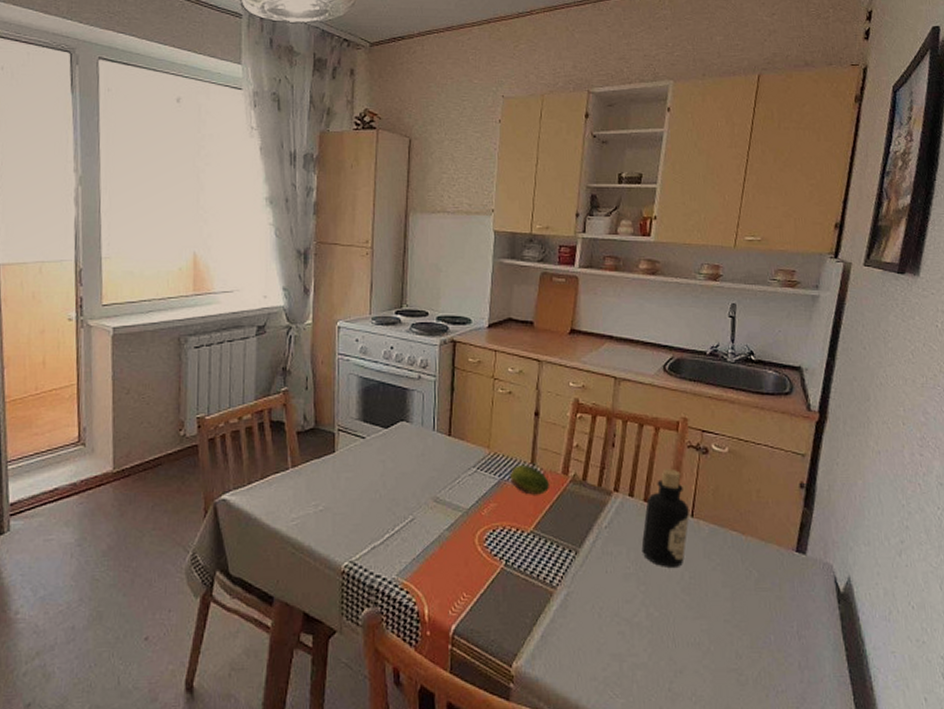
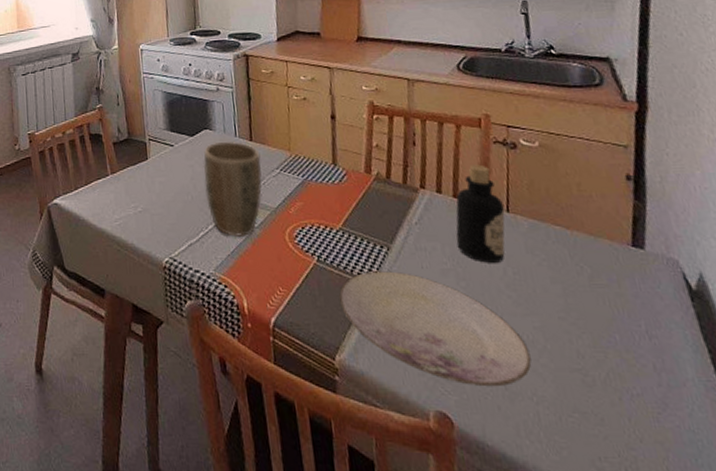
plant pot: none [395,435,458,539] -> present [203,141,262,237]
fruit: present [509,464,550,495] -> none [312,165,354,194]
plate: none [523,575,695,689] -> present [339,271,532,387]

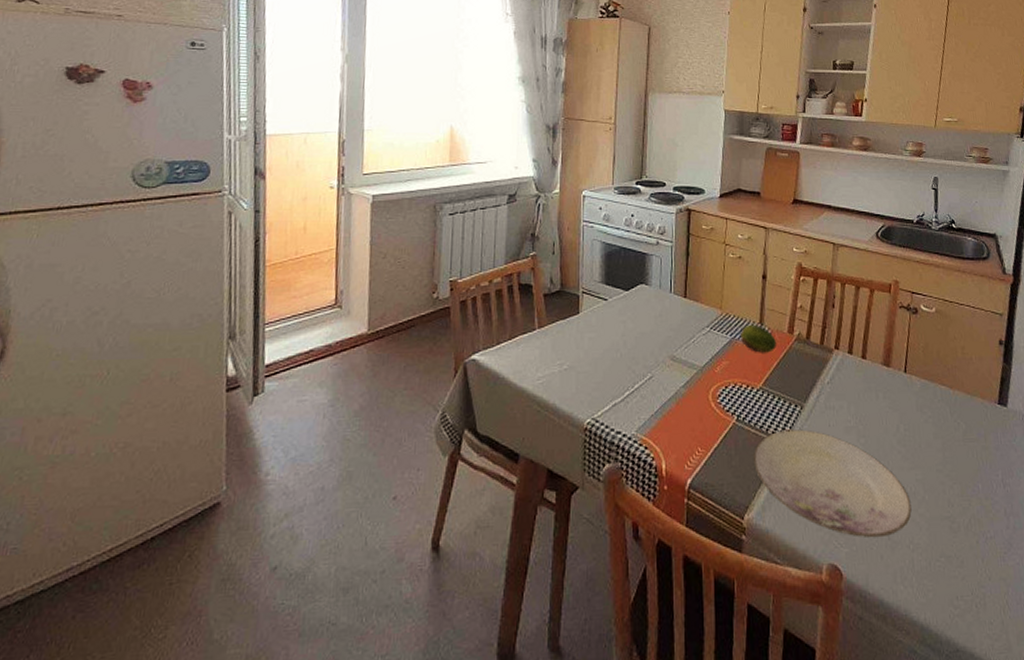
plant pot: present [203,141,262,237] -> none [635,297,693,396]
fruit: none [312,165,354,194] -> present [739,324,777,353]
bottle: present [456,164,505,264] -> none [860,327,903,422]

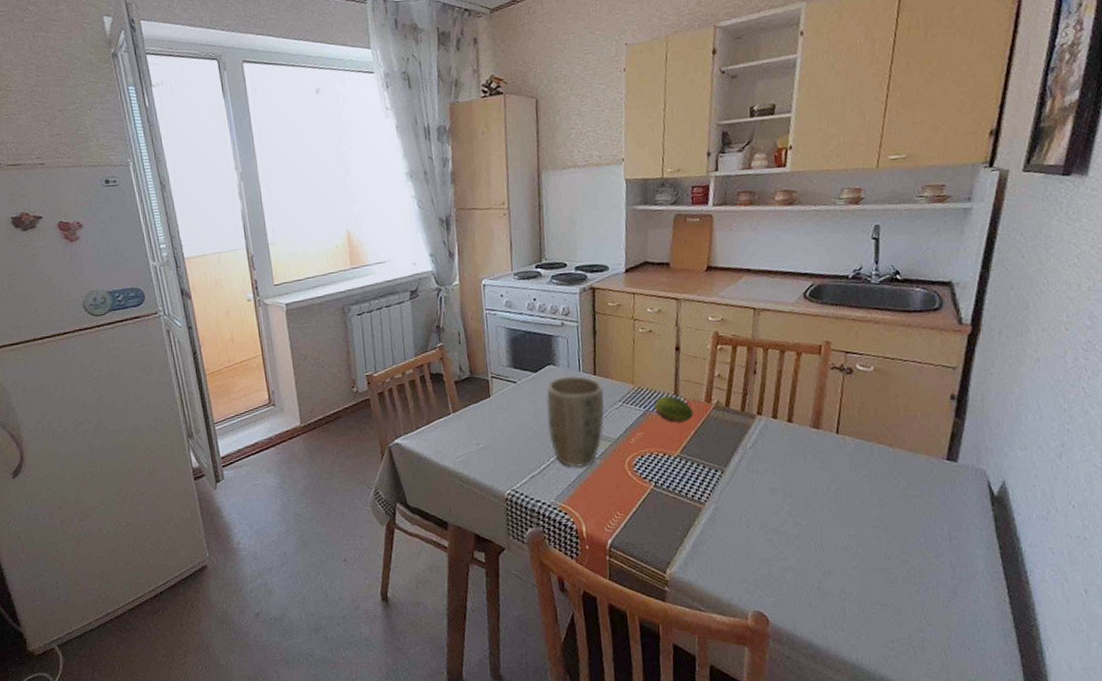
plant pot: none [635,297,693,396] -> present [546,376,605,467]
plate: present [754,429,912,538] -> none [673,492,843,589]

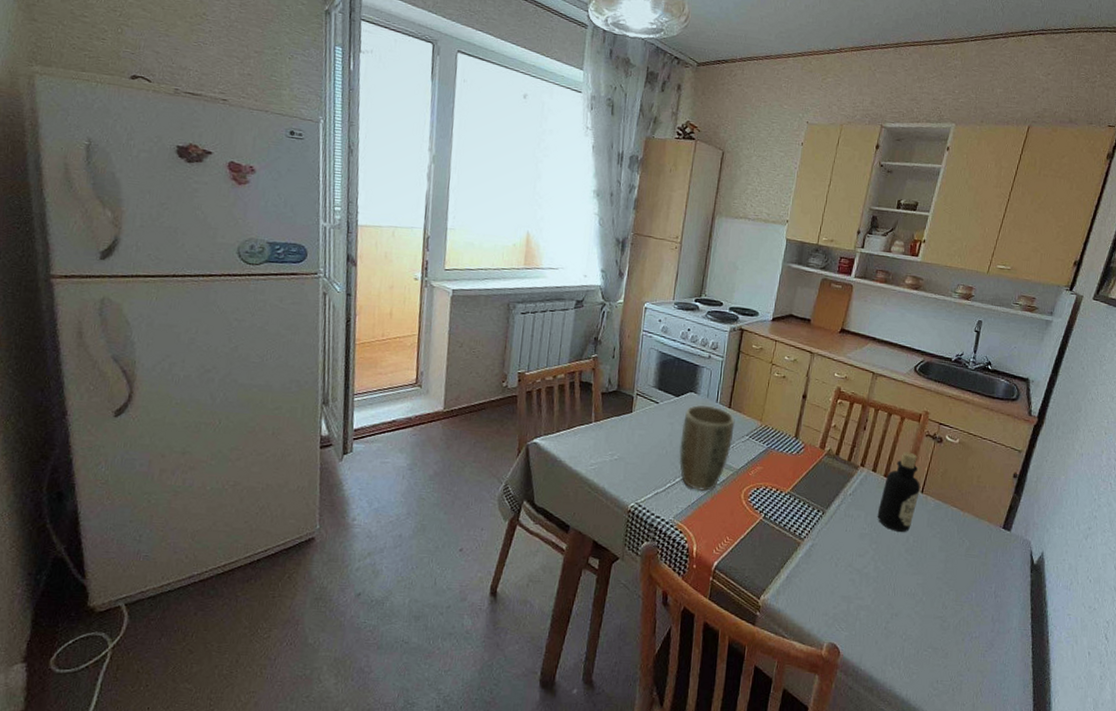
fruit: present [653,395,694,423] -> none [775,437,809,463]
bottle: none [786,390,835,482] -> present [877,451,920,533]

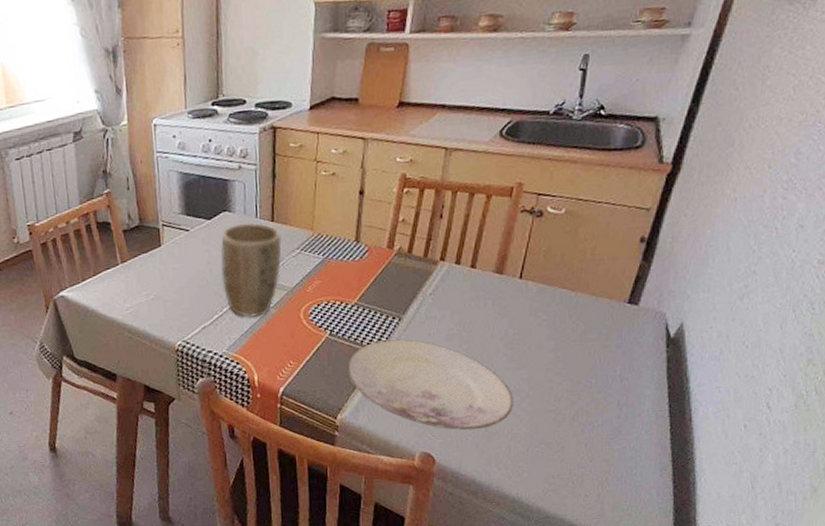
plate: none [774,530,909,627] -> present [347,339,513,430]
bottle: present [877,451,920,533] -> none [466,234,517,327]

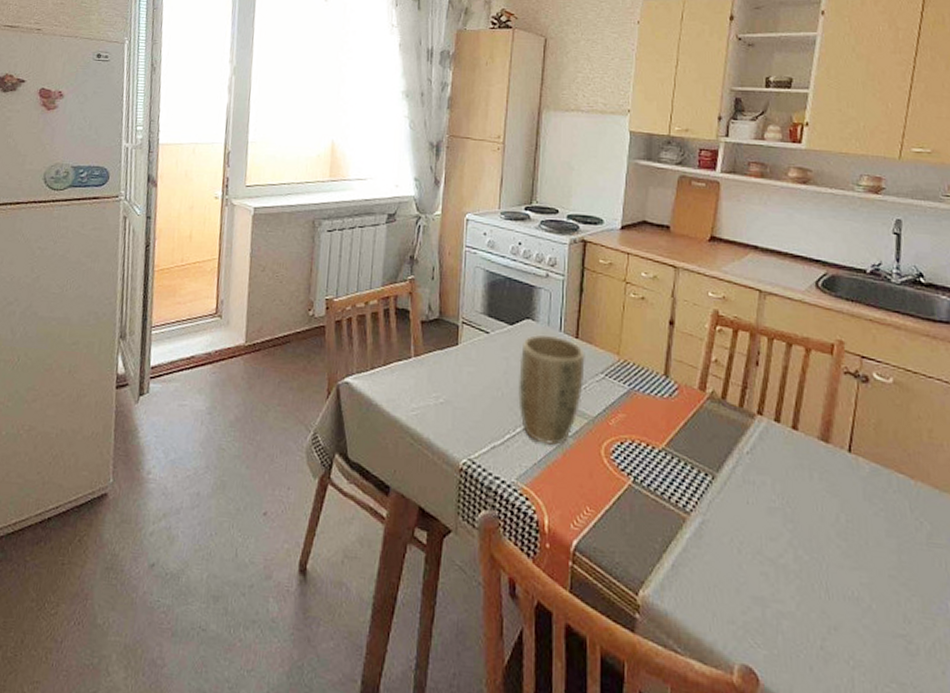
plate: present [347,339,513,430] -> none [652,500,853,645]

